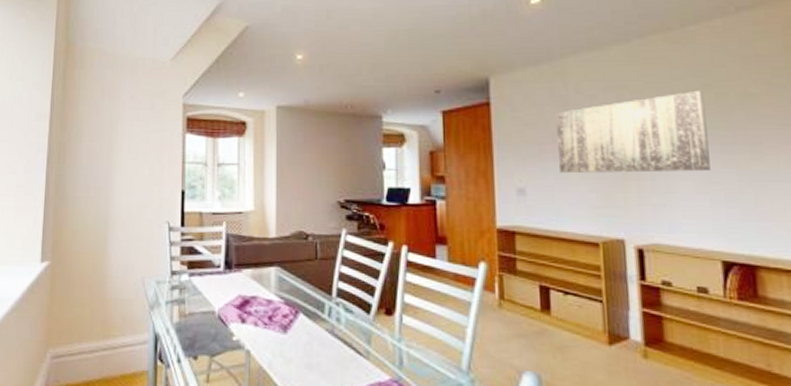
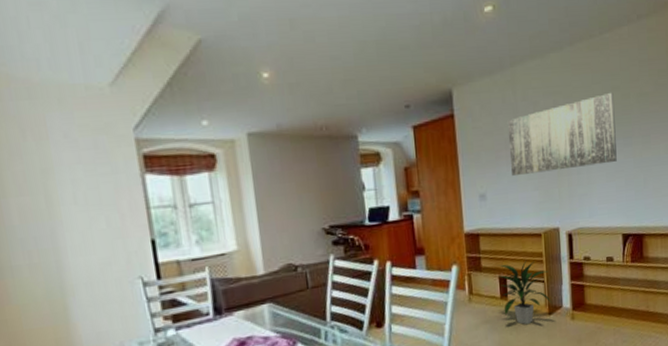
indoor plant: none [537,271,613,351] -> present [497,259,552,325]

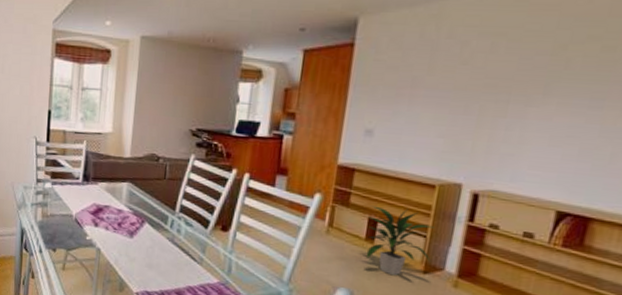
wall art: present [507,92,617,177] -> none [412,41,589,125]

